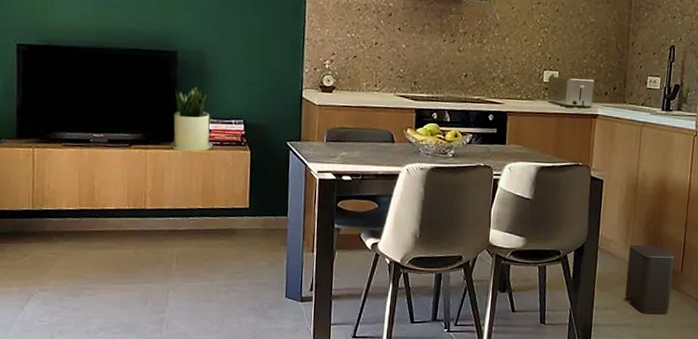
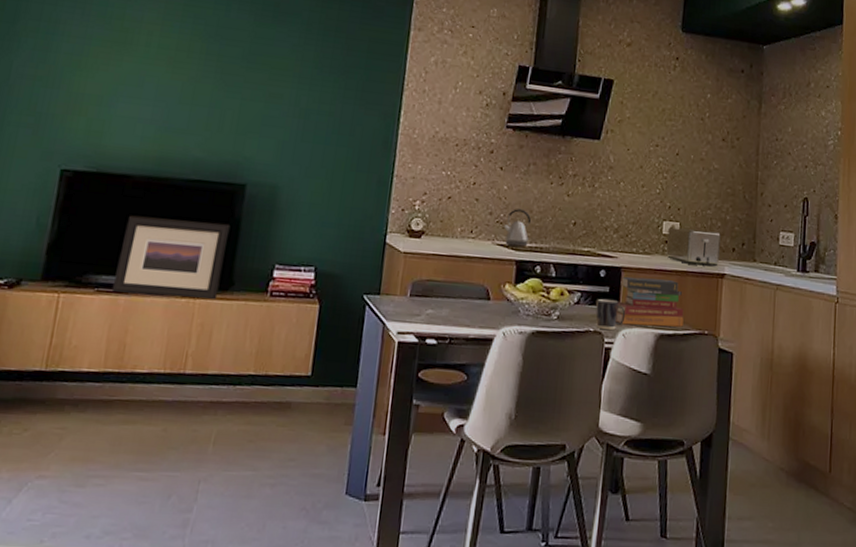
picture frame: none [76,81,168,150] -> present [111,215,231,301]
planter: present [170,86,213,152] -> none [224,226,276,305]
kettle: none [403,64,428,98] -> present [503,209,531,248]
mug: none [485,138,511,164] -> present [595,298,626,330]
books: none [502,119,562,161] -> present [615,276,684,327]
pedal bin: present [621,245,675,315] -> none [759,435,821,529]

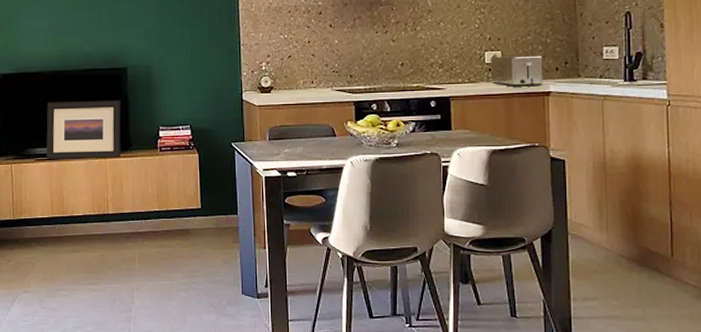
kettle: present [503,209,531,248] -> none [339,58,365,91]
mug: present [595,298,626,330] -> none [429,125,458,150]
books: present [615,276,684,327] -> none [449,102,514,145]

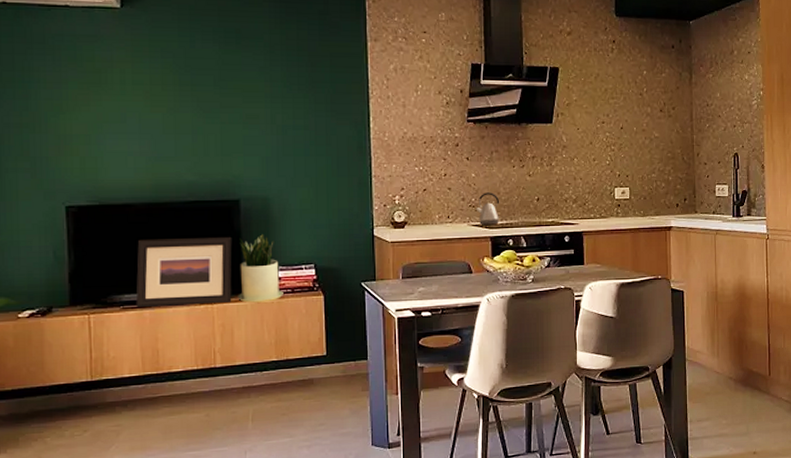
planter: none [126,98,164,159] -> present [238,234,283,303]
kettle: none [339,58,365,91] -> present [475,192,501,226]
toaster: present [491,55,543,87] -> none [620,192,665,222]

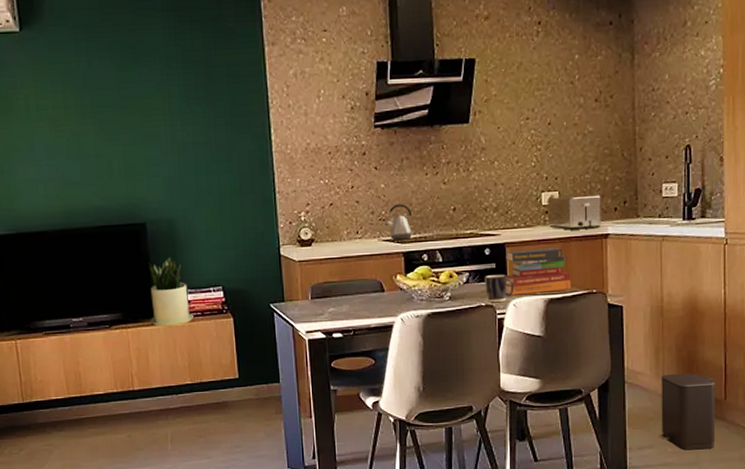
picture frame: present [135,236,233,307] -> none [53,260,145,332]
mug: none [563,259,590,285] -> present [484,274,514,302]
books: none [582,237,640,279] -> present [505,247,571,296]
toaster: none [620,192,665,222] -> present [548,195,601,230]
pedal bin: none [714,351,762,422] -> present [658,372,716,450]

